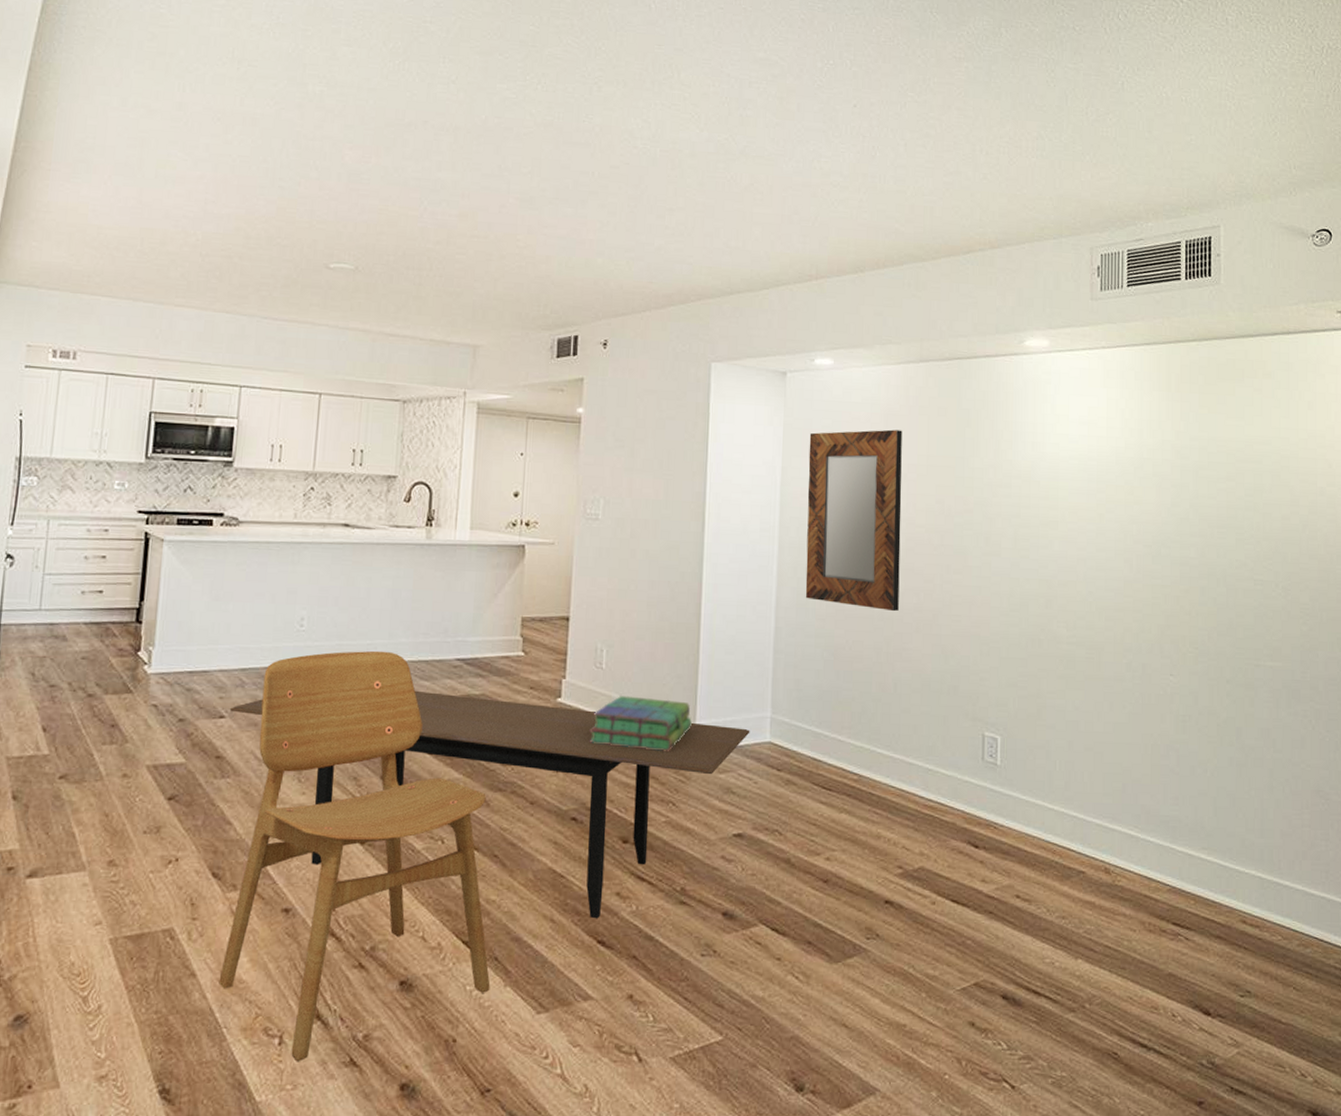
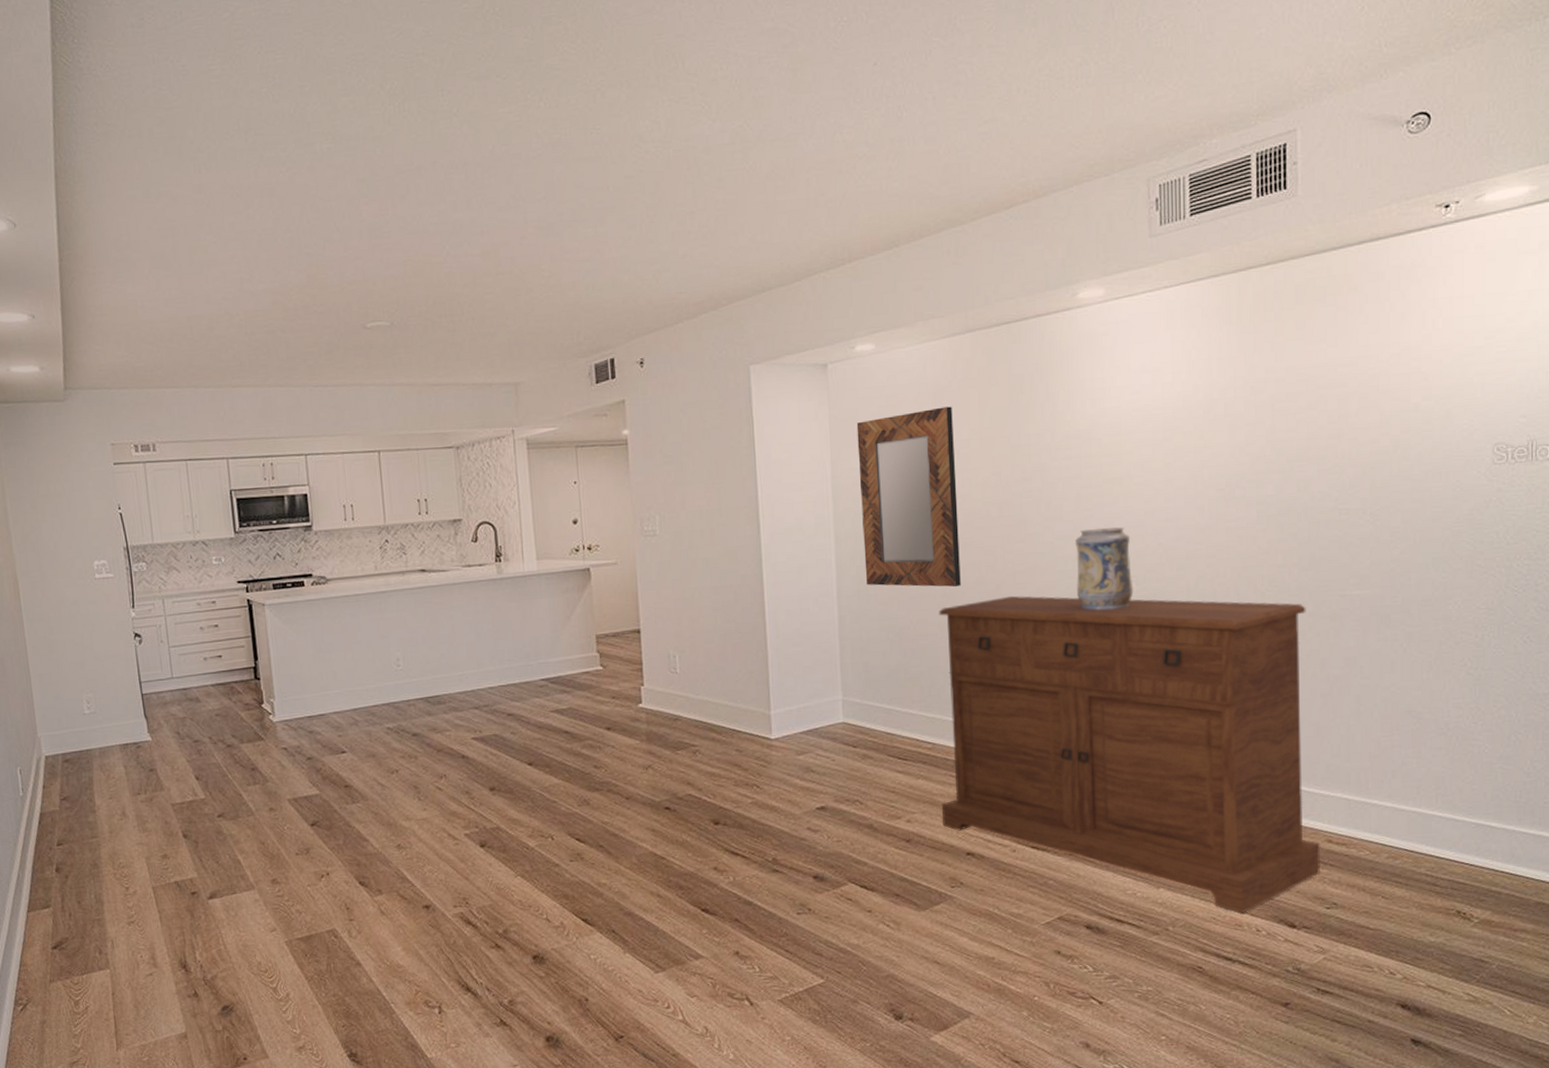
dining chair: present [218,650,490,1062] -> none [373,679,612,1026]
dining table: present [229,690,750,919] -> none [348,711,824,891]
stack of books: present [589,696,693,751] -> none [672,694,768,741]
sideboard: none [863,627,1235,994] -> present [938,595,1320,913]
decorative vase: none [1010,568,1064,653] -> present [1074,527,1134,610]

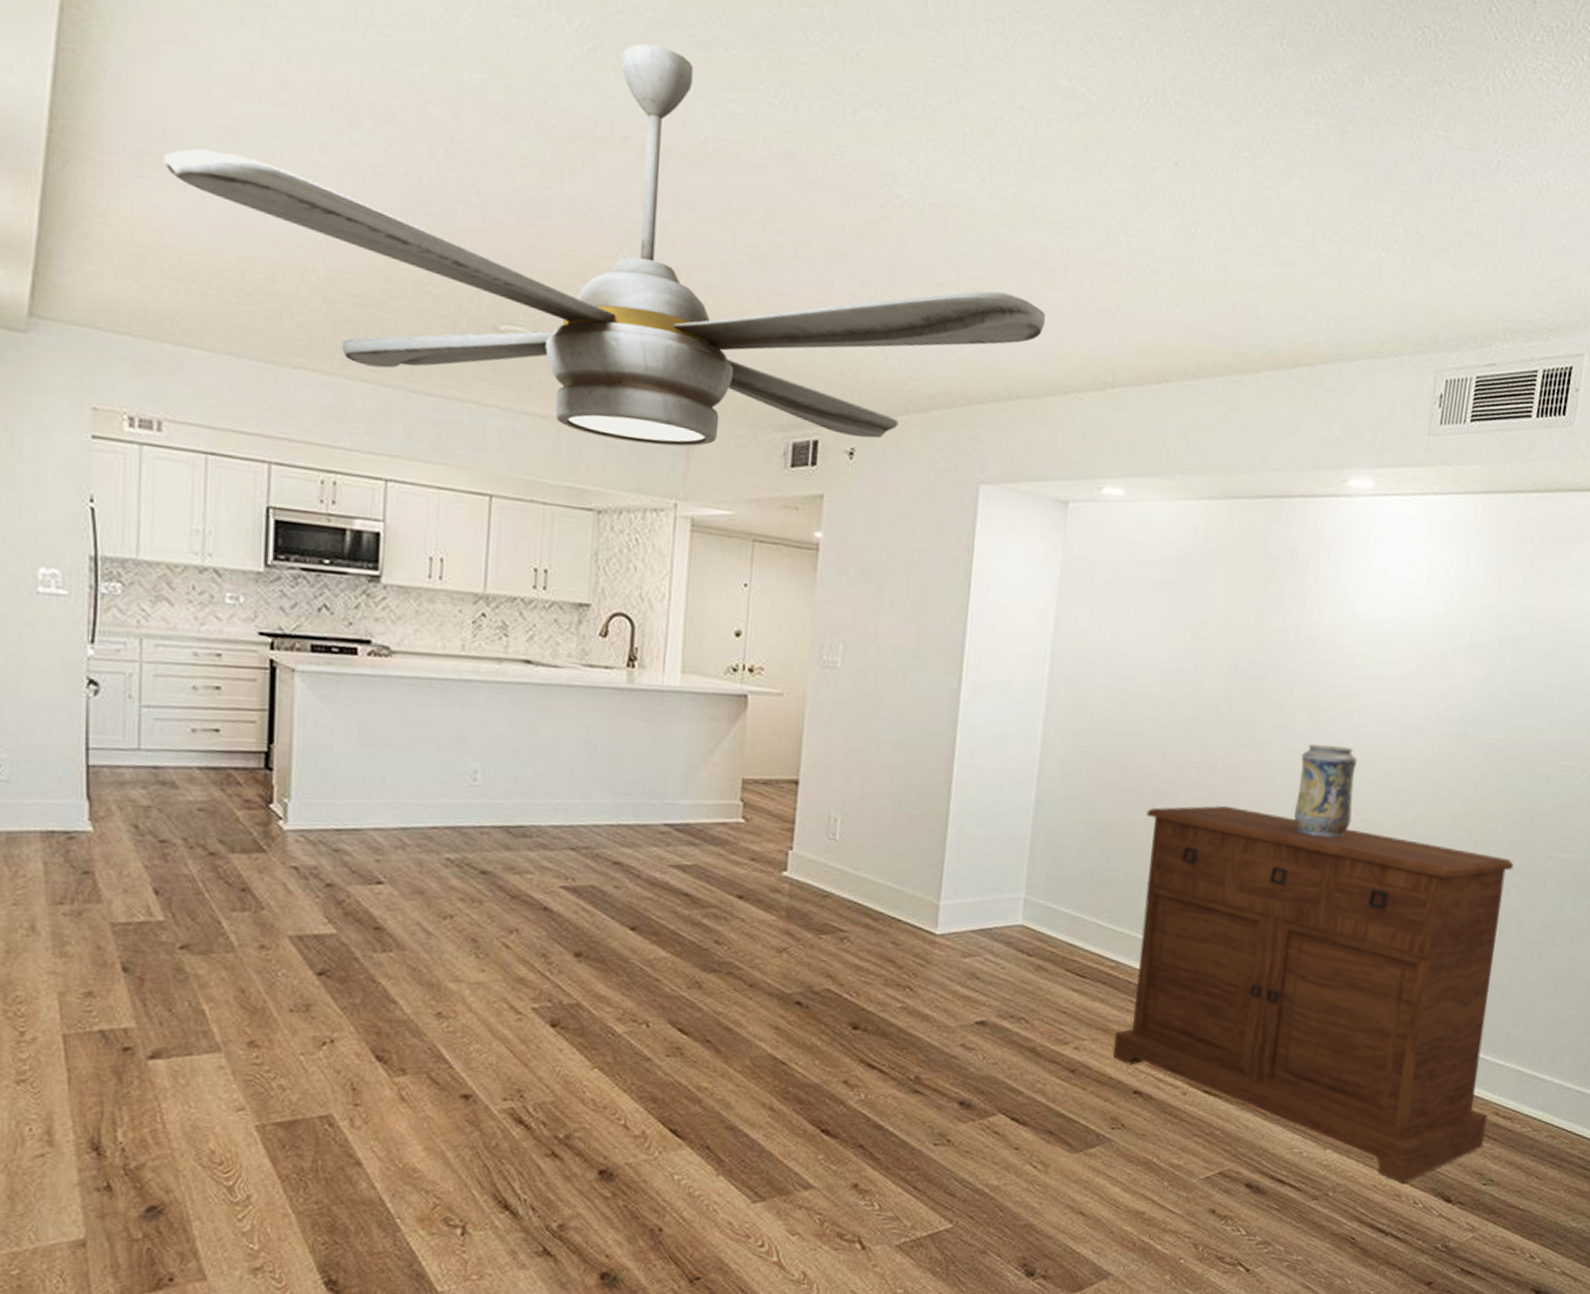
ceiling fan: none [131,87,784,391] -> present [164,44,1046,447]
home mirror: present [856,406,961,587] -> none [1072,576,1198,787]

